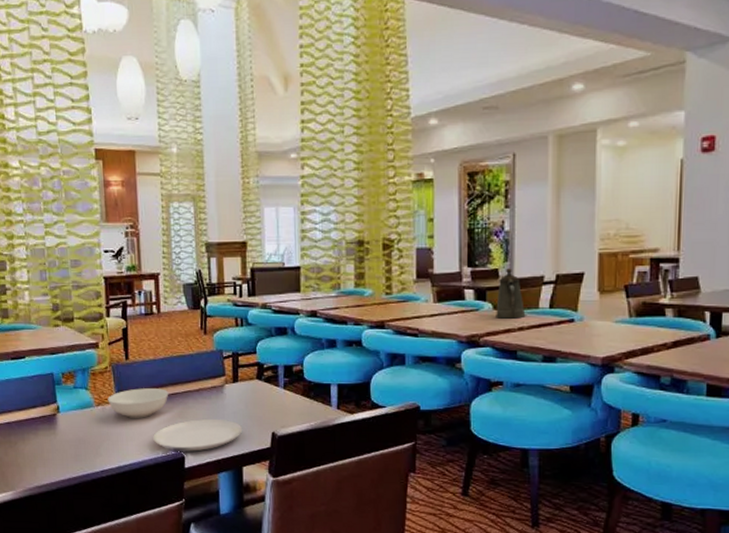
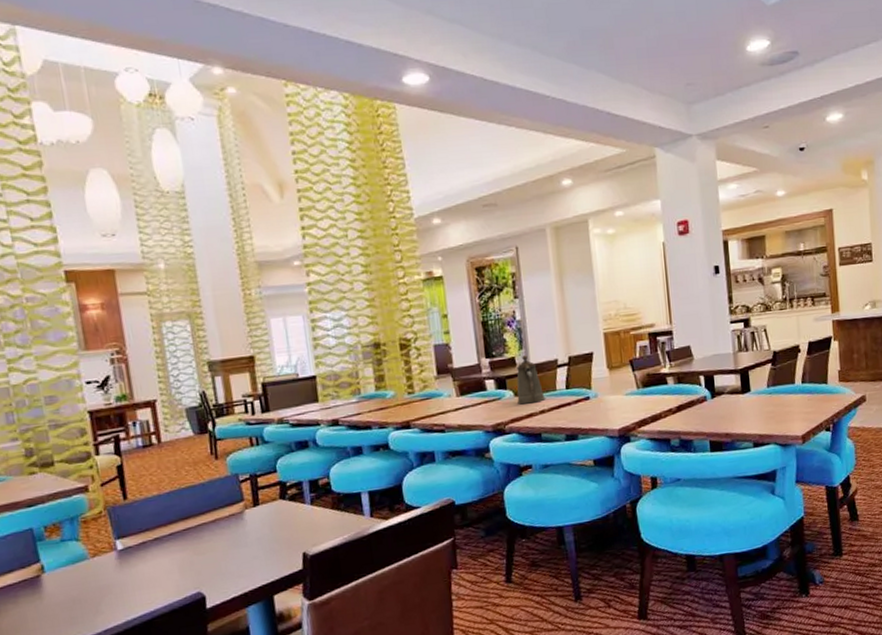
bowl: present [107,388,169,419] -> none [105,525,180,565]
plate: present [153,419,243,452] -> none [165,548,270,592]

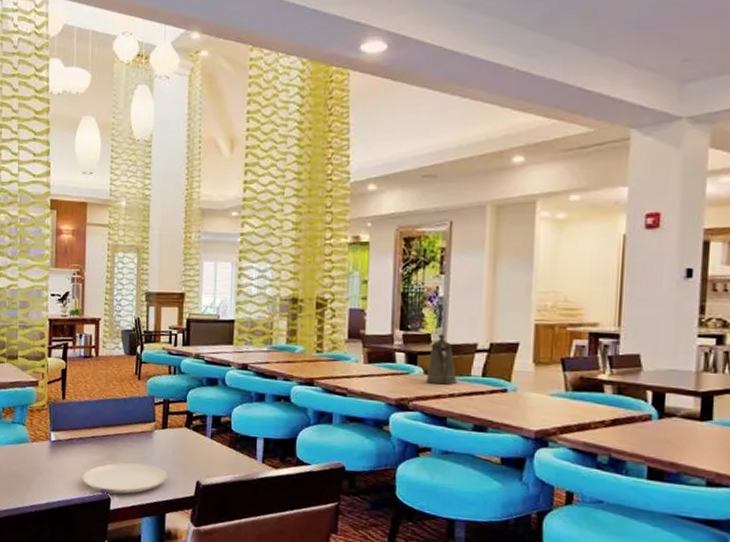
plate: none [165,548,270,592] -> present [82,462,169,494]

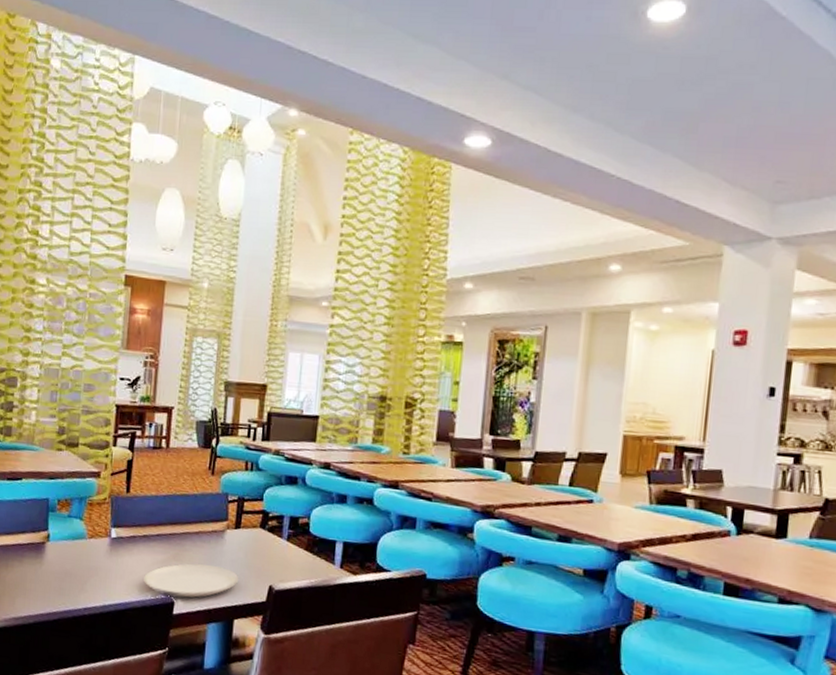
coffee pot: present [426,334,457,385] -> none [513,440,545,494]

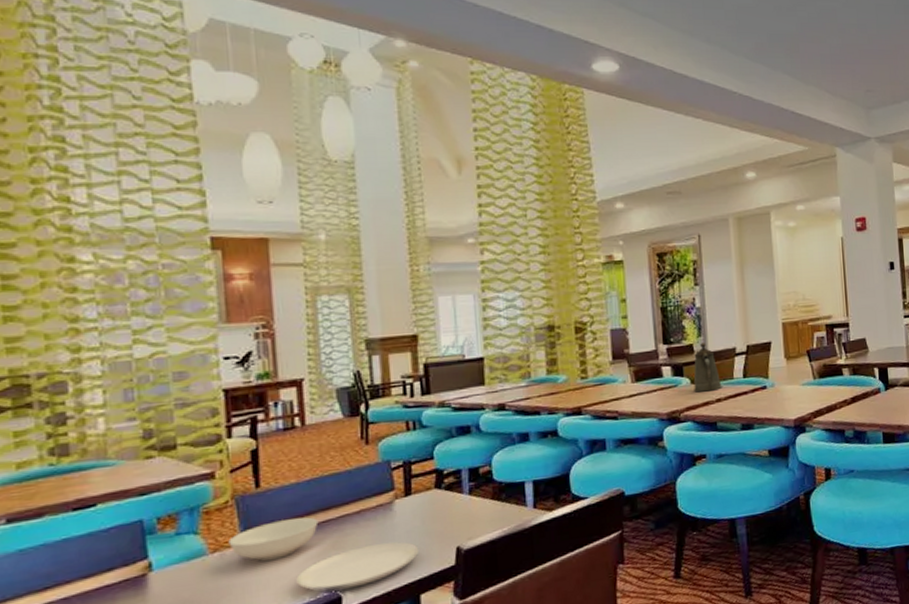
bowl: none [102,524,167,557] -> present [228,517,319,561]
coffee pot: none [513,440,545,494] -> present [693,343,722,393]

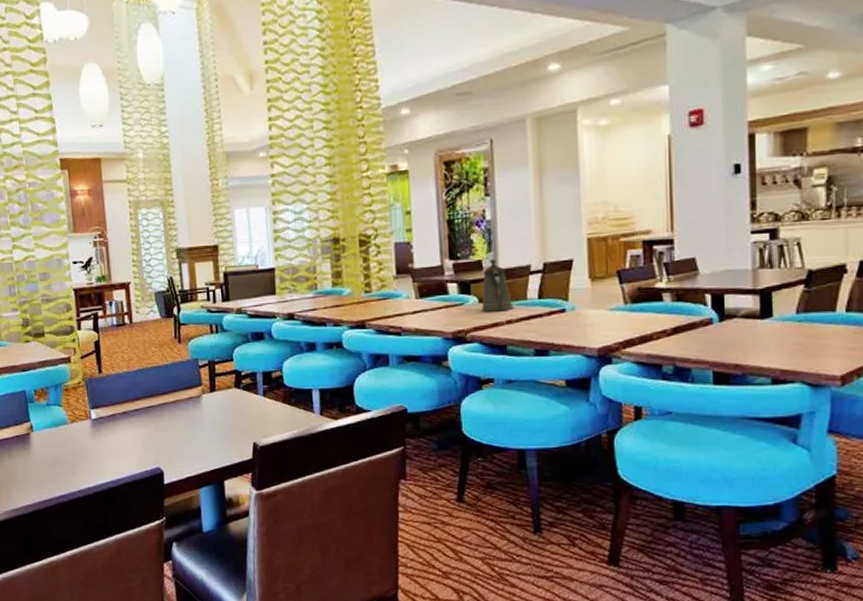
bowl: present [228,517,319,561] -> none [82,402,145,435]
plate: present [296,542,419,592] -> none [130,432,223,467]

